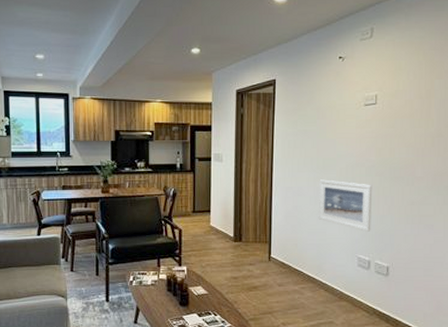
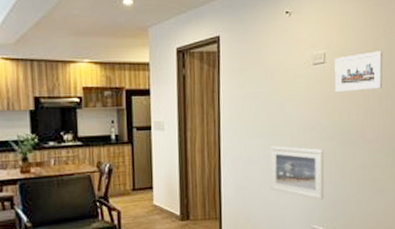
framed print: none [385,93,437,132] -> present [334,51,383,93]

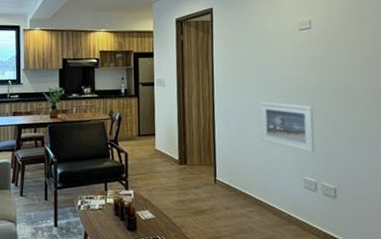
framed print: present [334,51,383,93] -> none [320,17,371,55]

